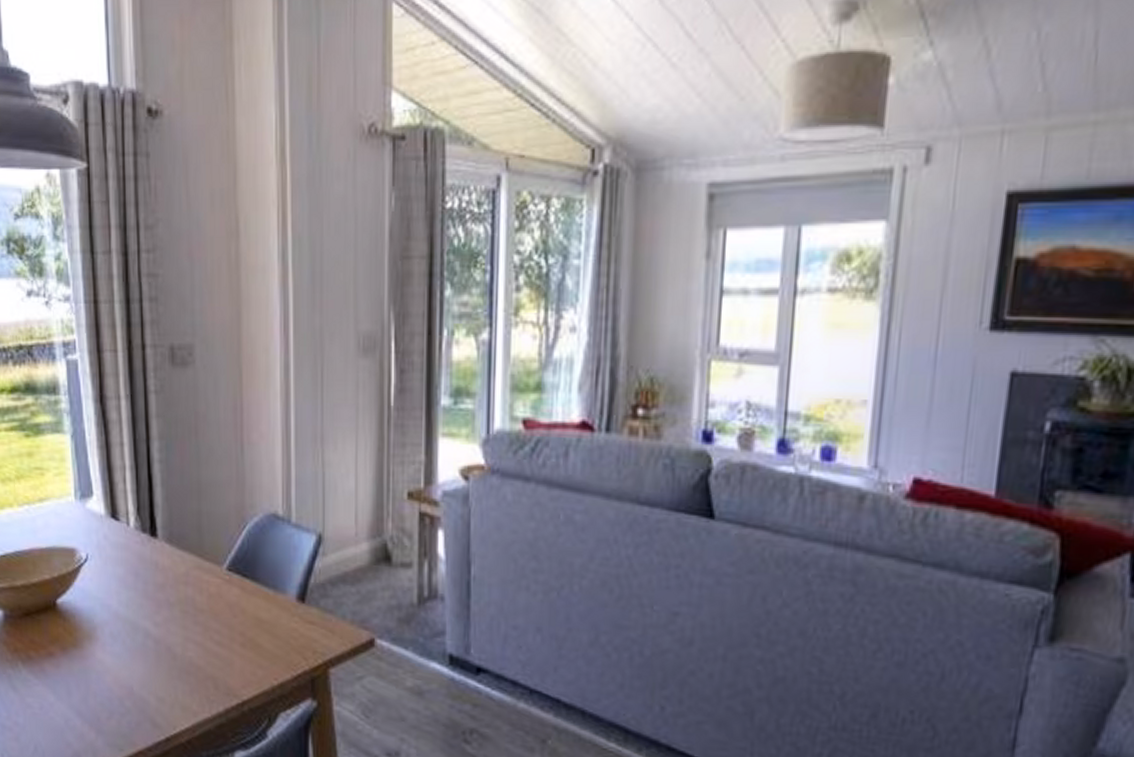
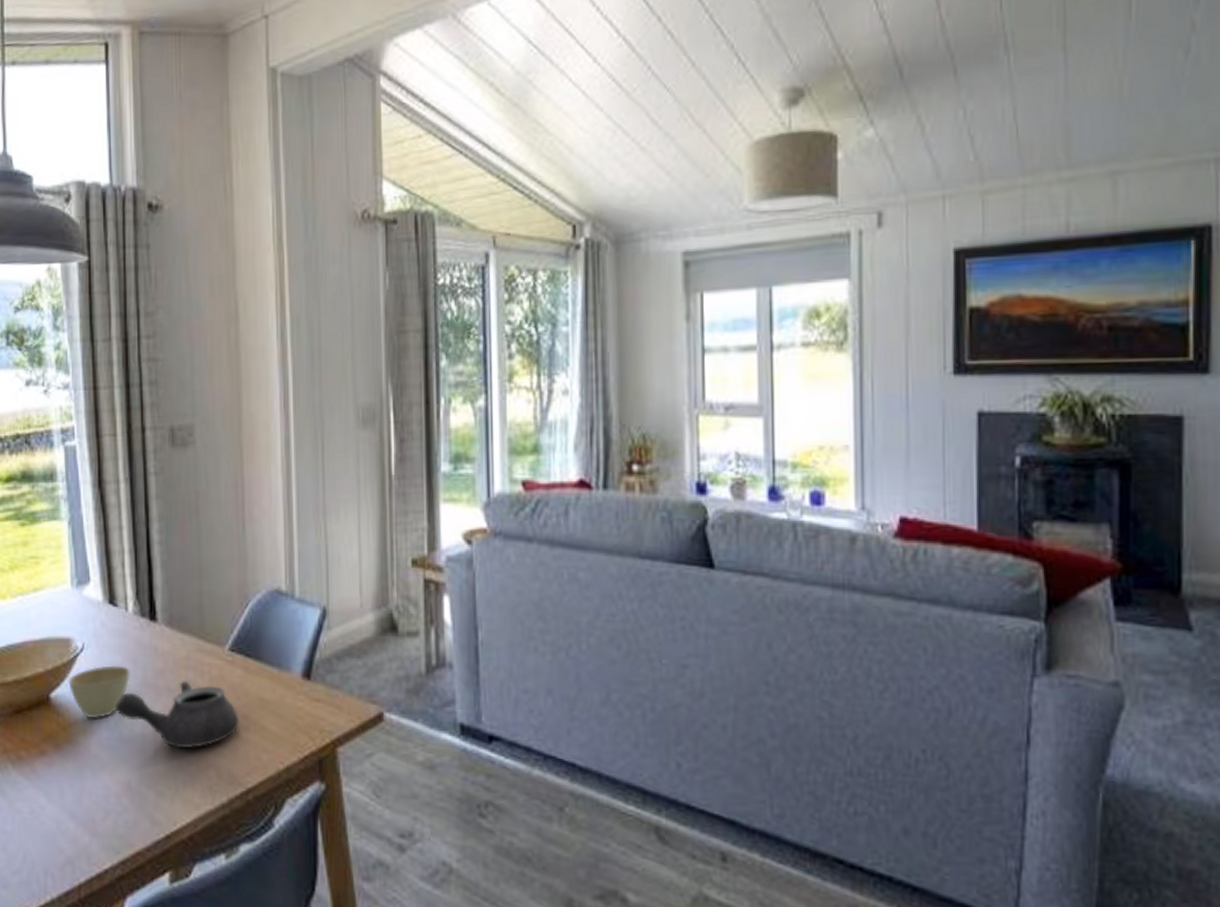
cup: none [73,576,132,626] -> present [68,665,130,719]
teapot: none [118,596,236,660] -> present [116,681,239,749]

